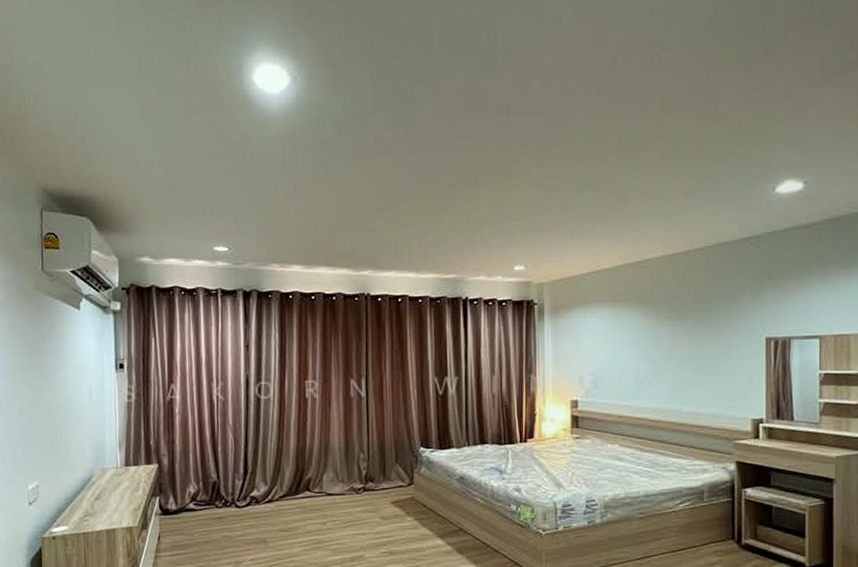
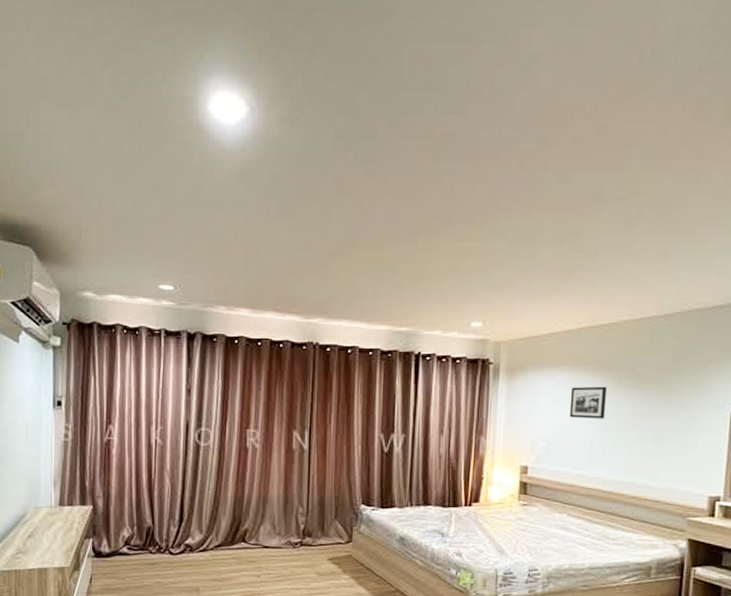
picture frame: none [613,320,648,352] -> present [569,386,607,419]

